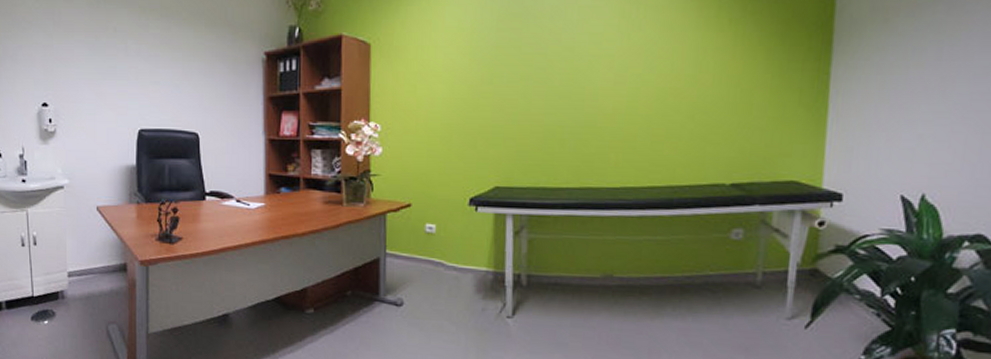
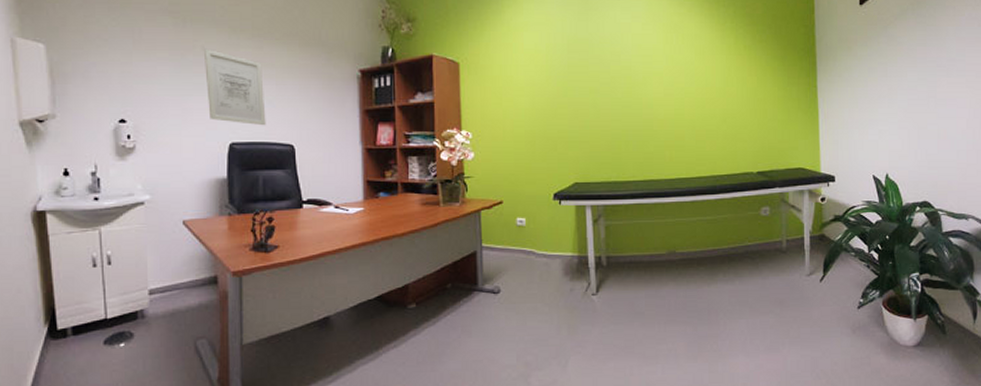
wall art: none [116,30,172,113] -> present [204,48,266,126]

